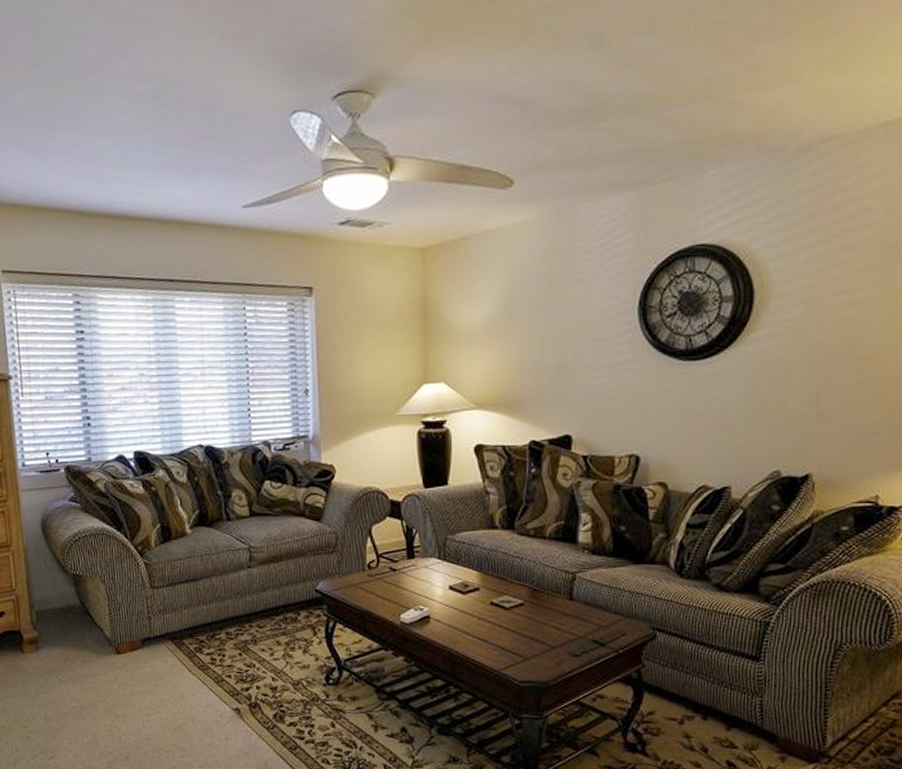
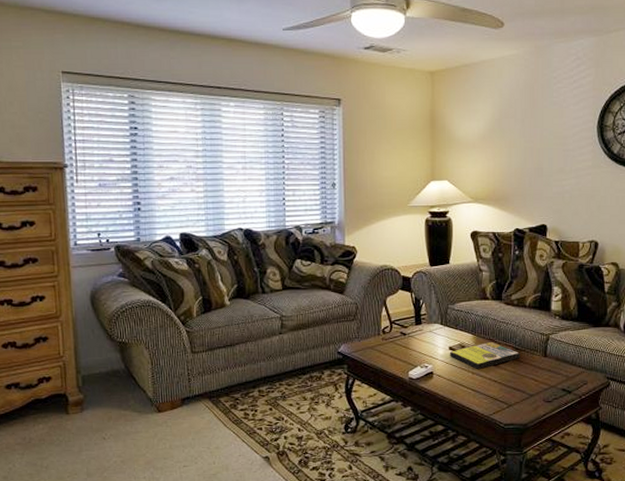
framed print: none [450,581,539,615] -> present [450,342,521,370]

